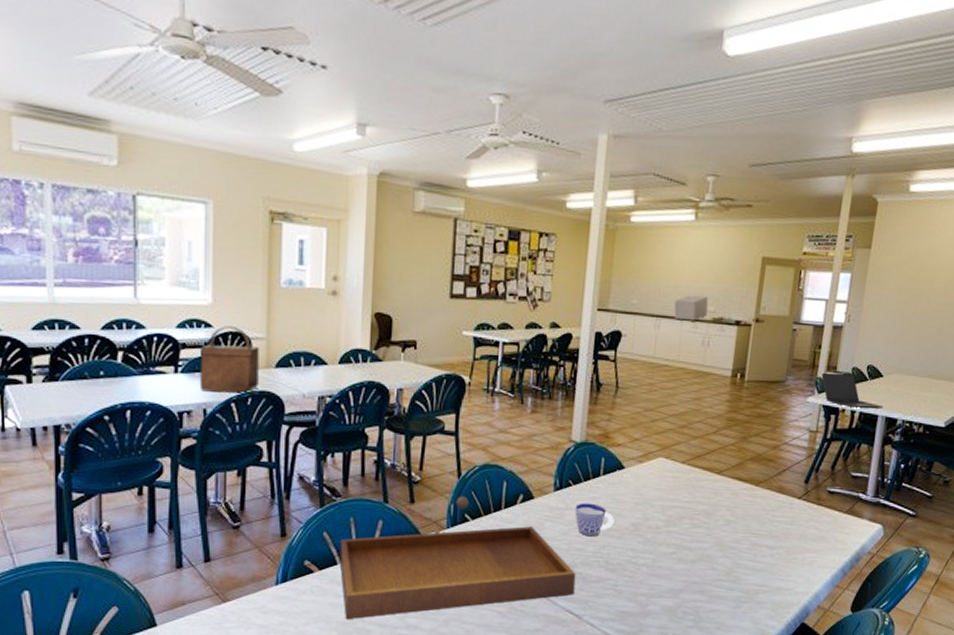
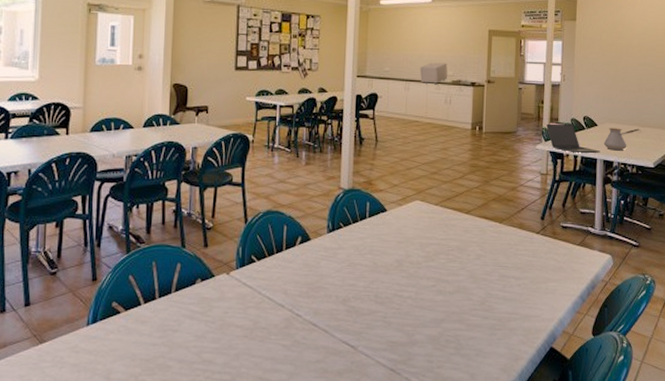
handbag: present [199,326,259,394] -> none [25,98,77,155]
tray: present [339,496,576,619] -> none [143,239,350,356]
cup: present [574,503,615,537] -> none [346,243,381,273]
coffee pot: none [887,379,935,407] -> present [603,127,641,151]

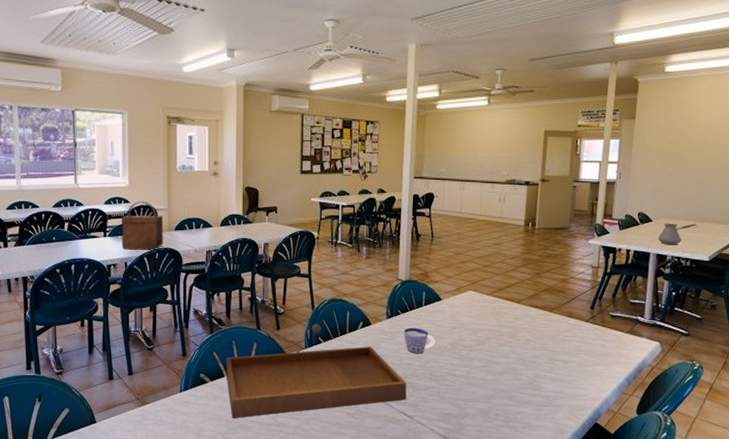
handbag: none [25,98,77,155] -> present [121,201,163,250]
tray: none [143,239,350,356] -> present [226,323,407,418]
cup: none [346,243,381,273] -> present [403,327,436,354]
microwave: present [420,62,447,85] -> none [475,163,502,184]
laptop: present [546,123,601,153] -> none [599,219,654,247]

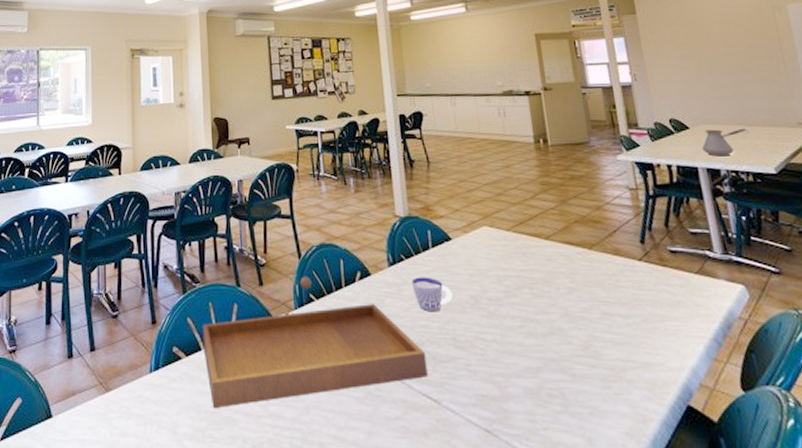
handbag: present [121,201,163,250] -> none [83,140,128,196]

